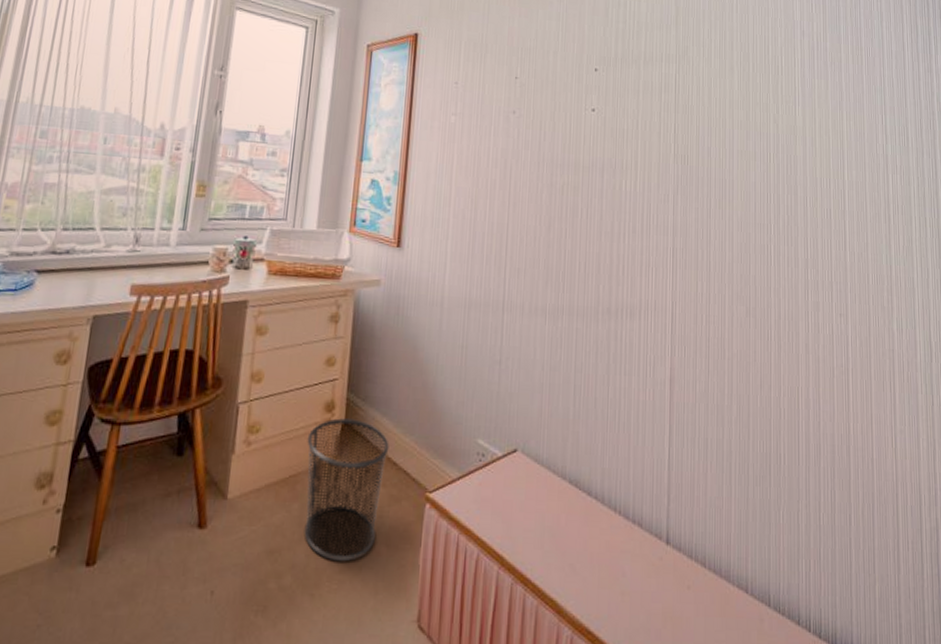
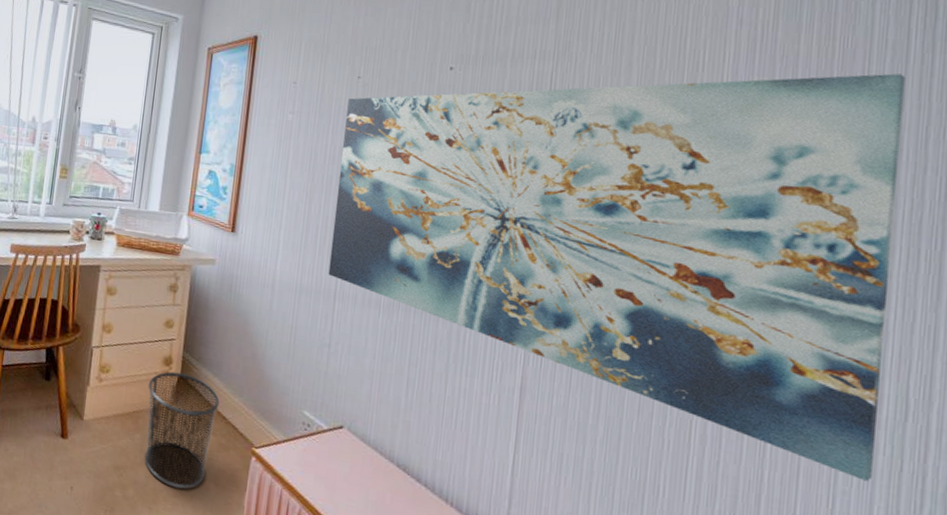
wall art: none [496,77,917,419] -> present [328,73,906,482]

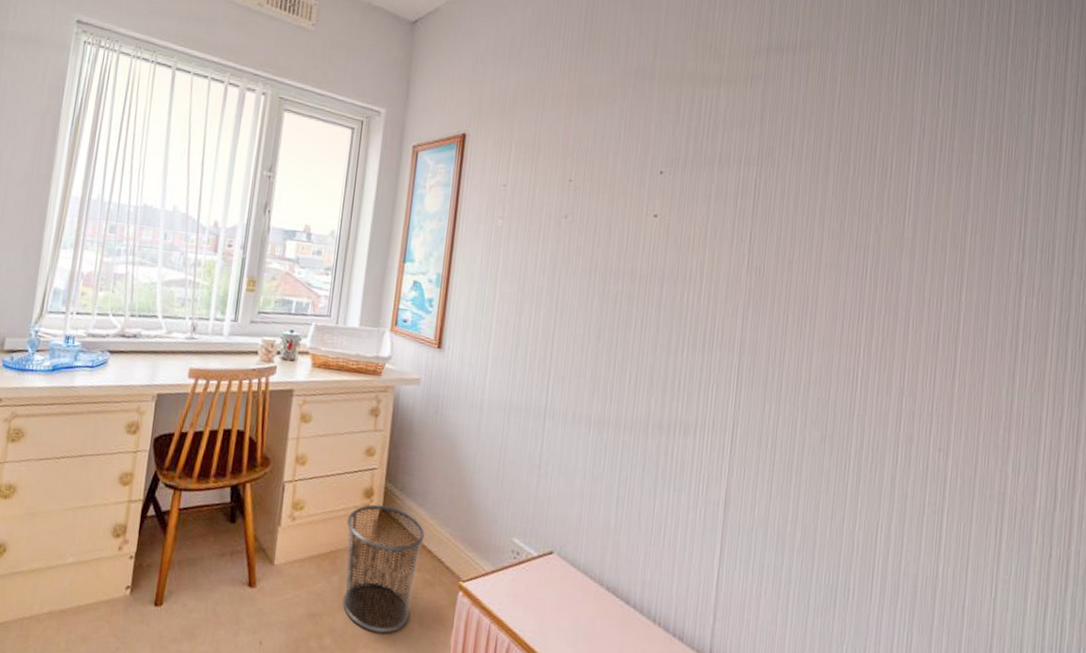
wall art: present [328,73,906,482] -> none [538,183,1058,570]

